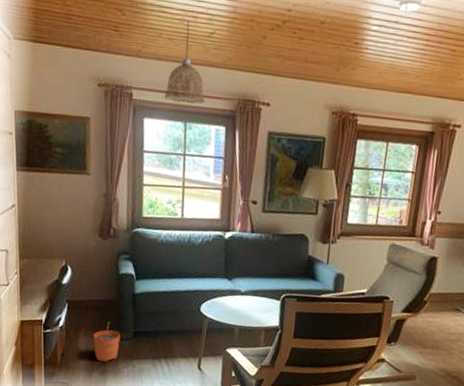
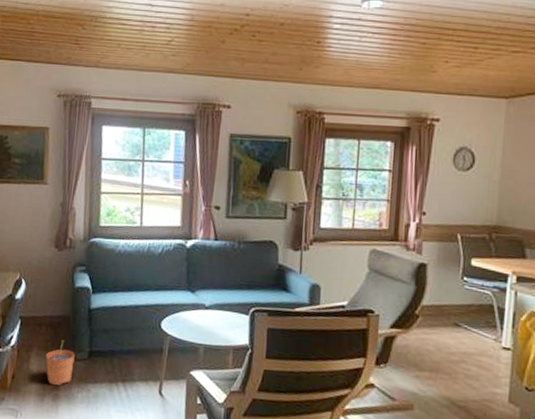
pendant lamp: present [164,20,205,104] -> none [123,30,164,110]

